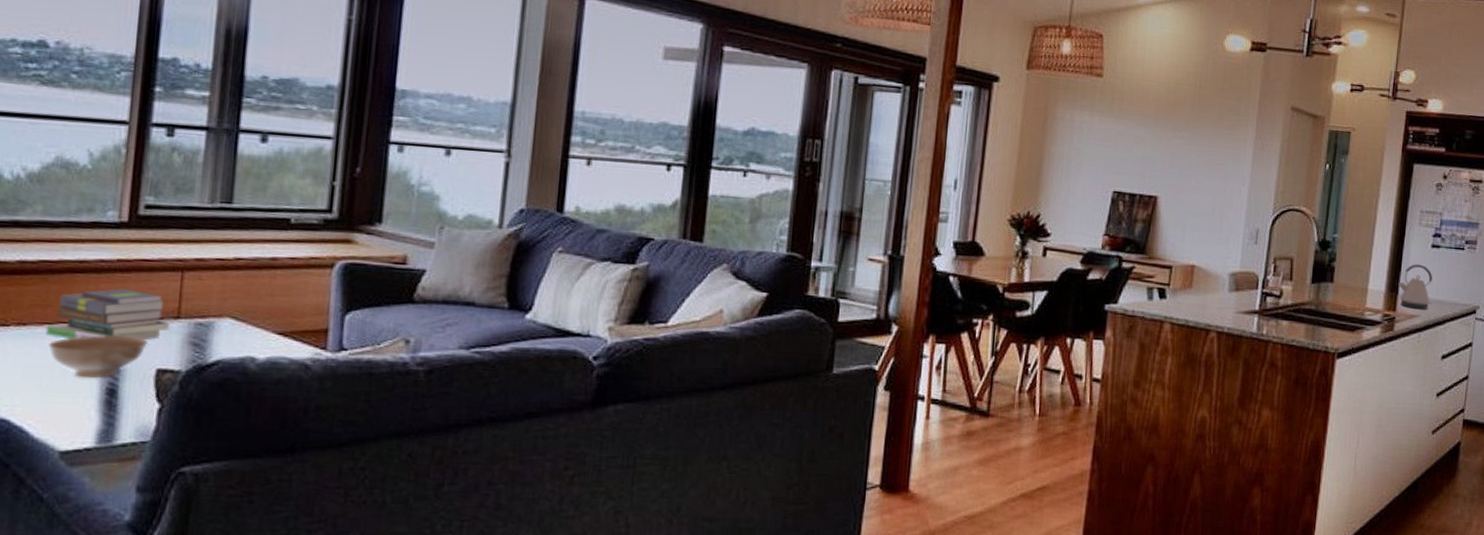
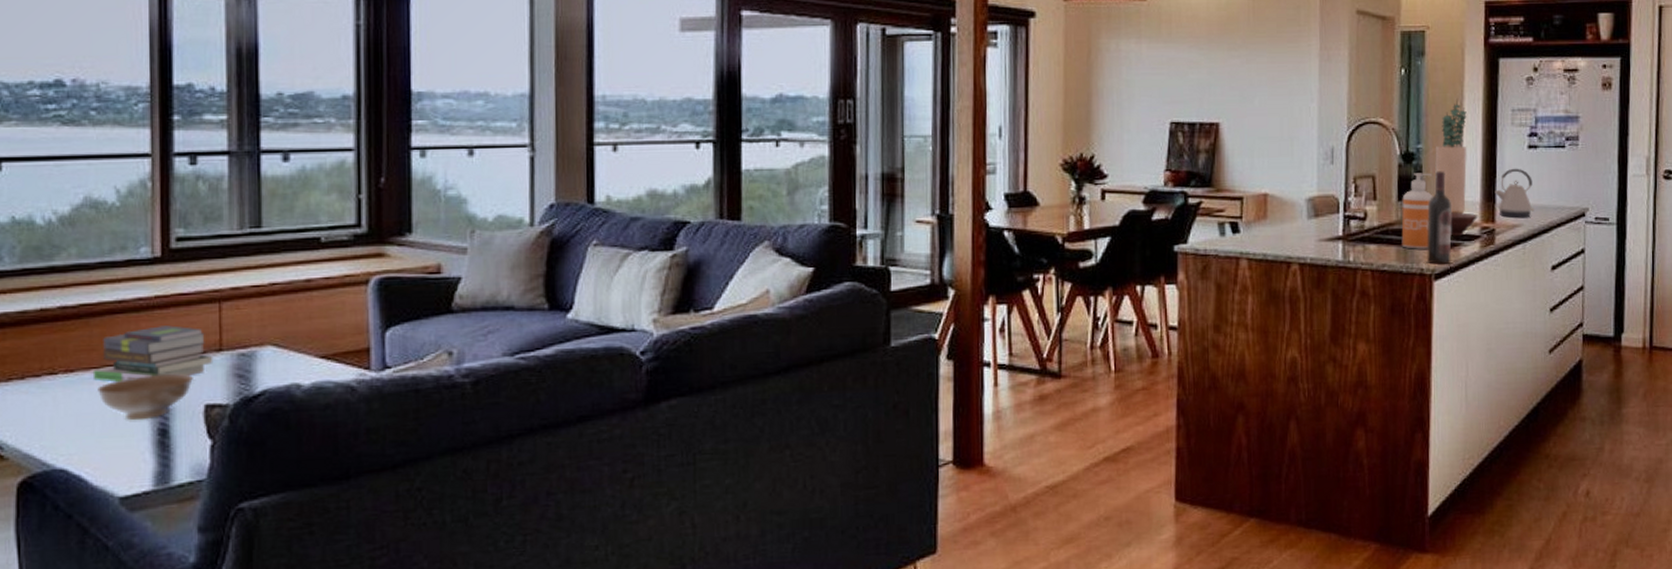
soap dispenser: none [1311,259,1345,329] -> present [1401,173,1433,249]
wine bottle: none [1332,260,1360,345] -> present [1427,171,1452,264]
vase: none [1347,196,1381,301] -> present [1435,99,1467,214]
bowl: none [1355,299,1382,321] -> present [1450,212,1479,236]

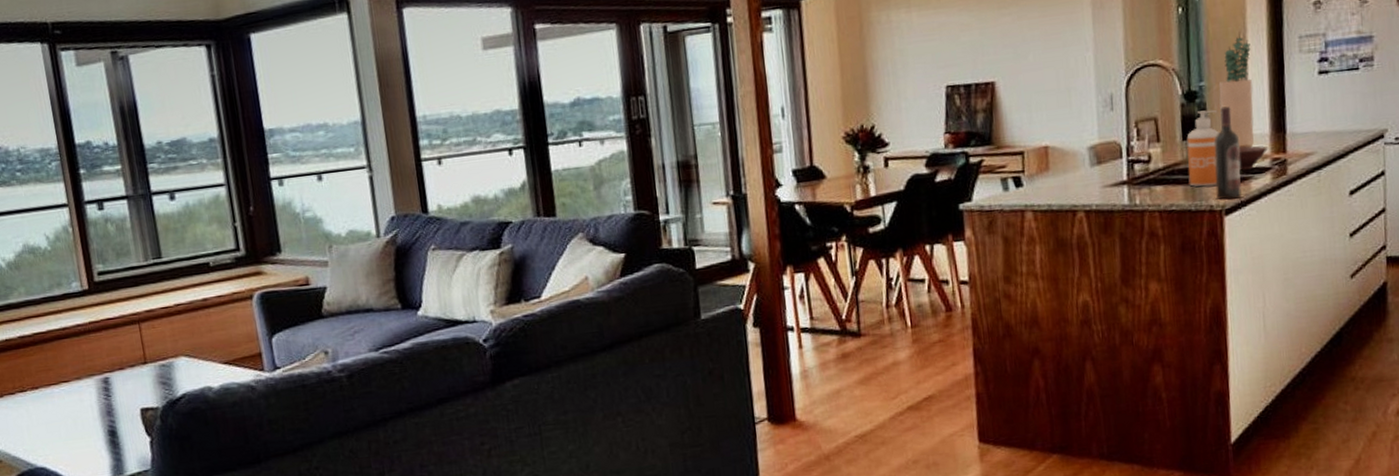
books: present [92,325,213,383] -> none [52,345,142,395]
decorative bowl: present [98,374,193,420] -> none [58,384,128,425]
kettle: present [1494,168,1534,219] -> none [1284,95,1328,148]

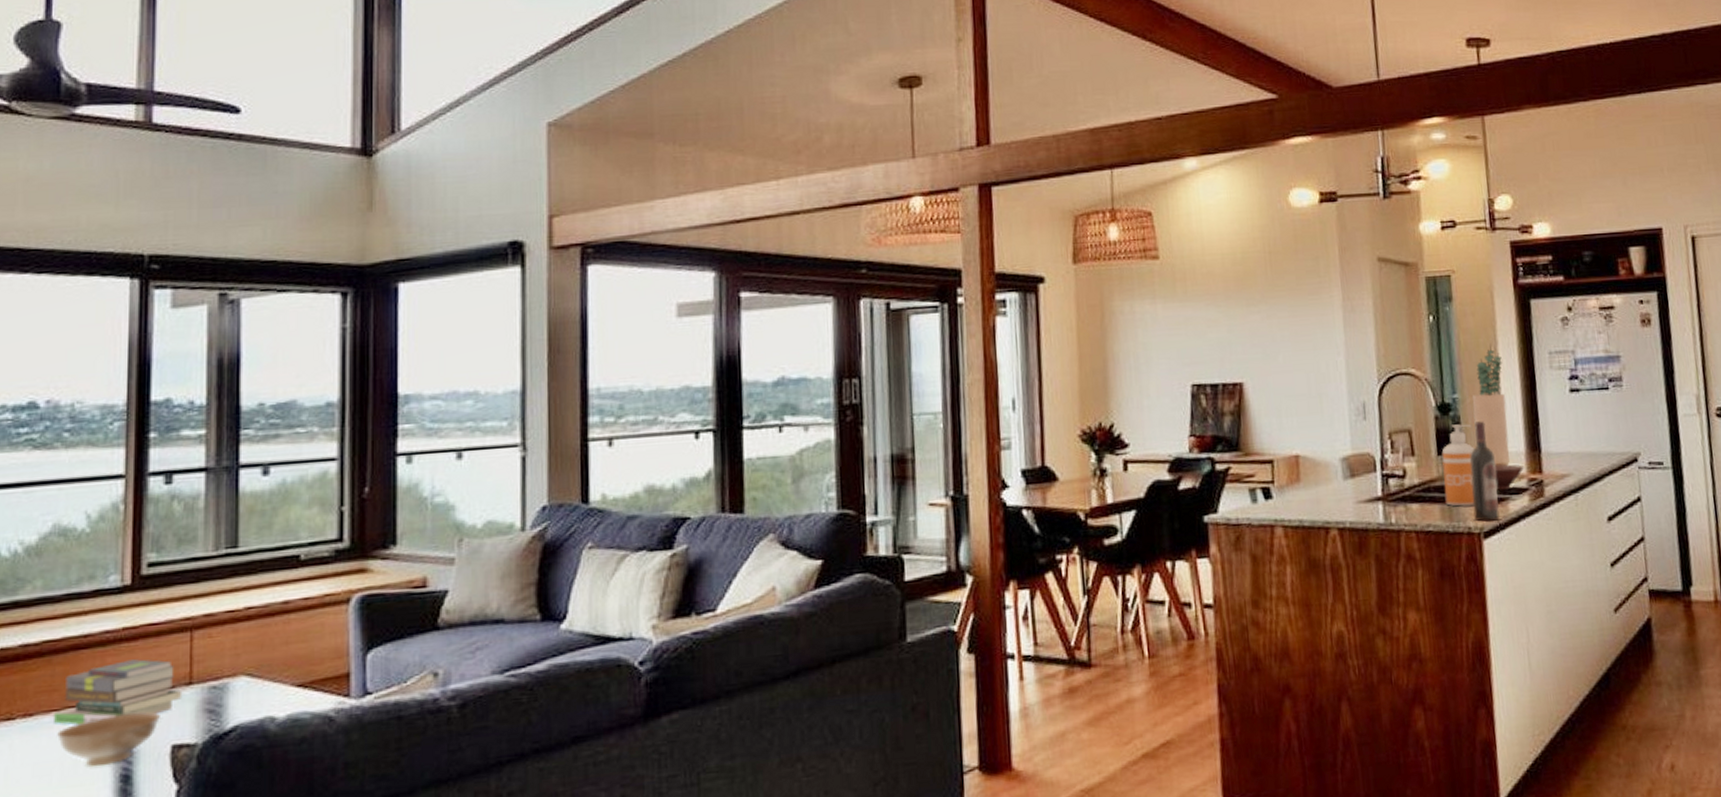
books: none [52,345,142,395] -> present [52,659,183,726]
decorative bowl: none [58,384,128,425] -> present [57,712,160,766]

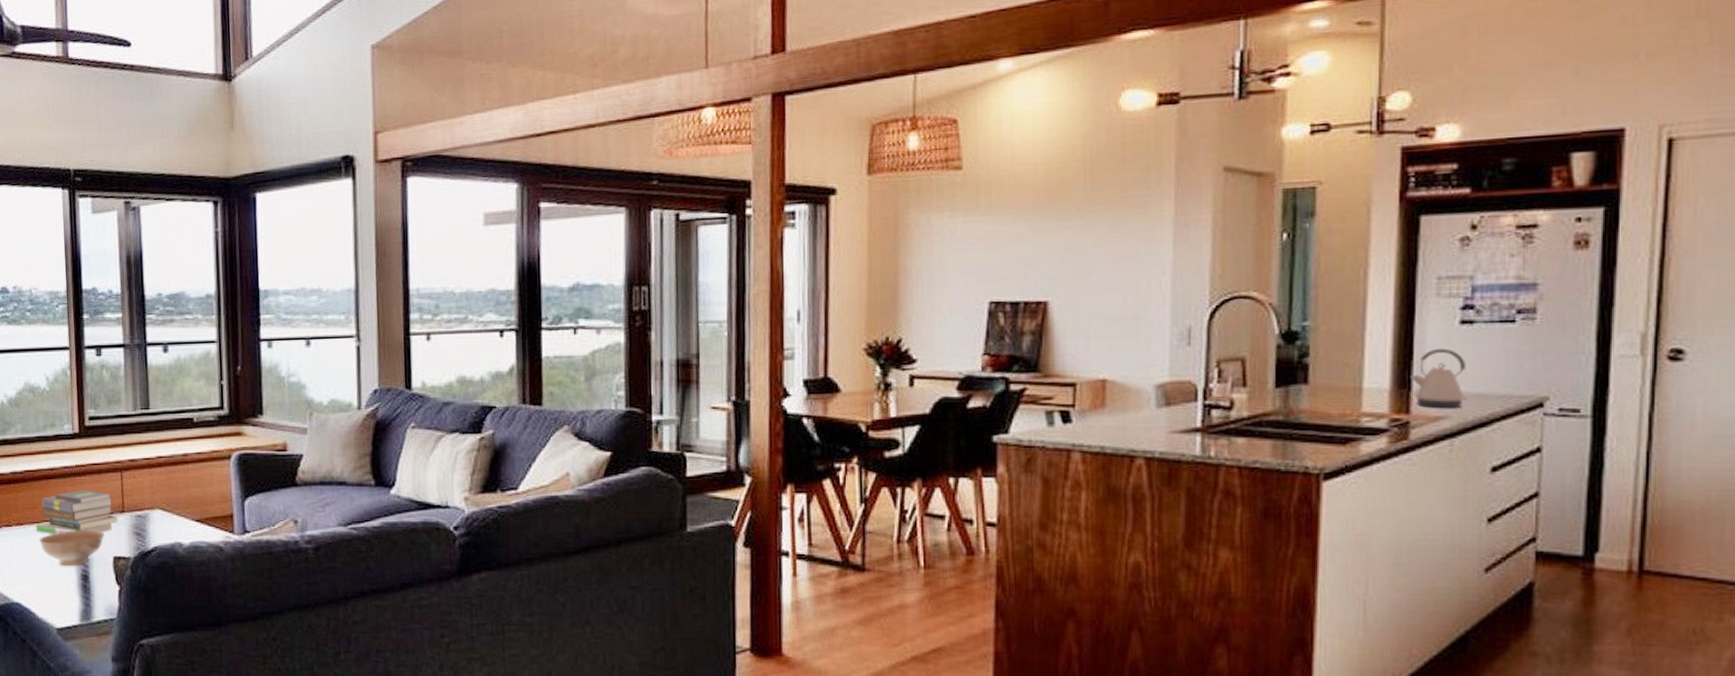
soap dispenser: present [1441,424,1475,507] -> none [1279,354,1324,444]
wine bottle: present [1469,421,1500,522] -> none [1314,352,1350,462]
vase: present [1472,344,1510,466] -> none [1327,266,1372,403]
bowl: present [1494,464,1525,490] -> none [1347,401,1387,429]
kettle: none [1539,413,1583,468] -> present [1410,348,1468,409]

